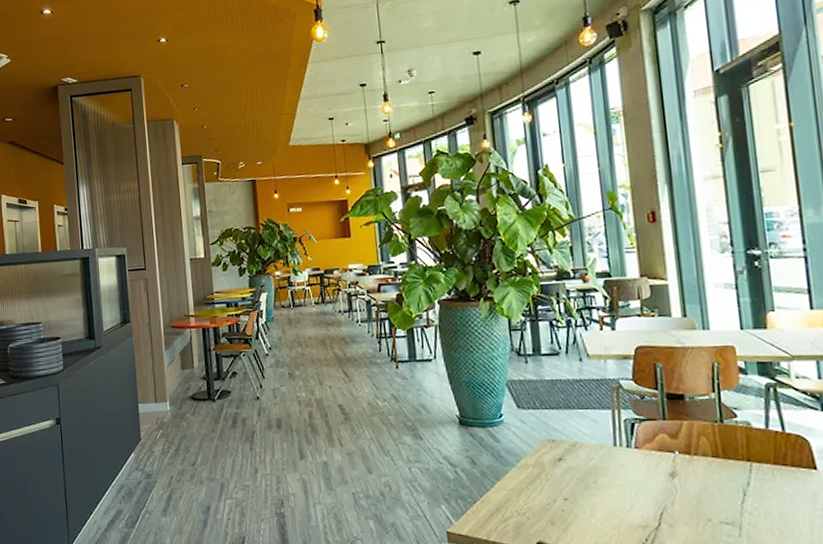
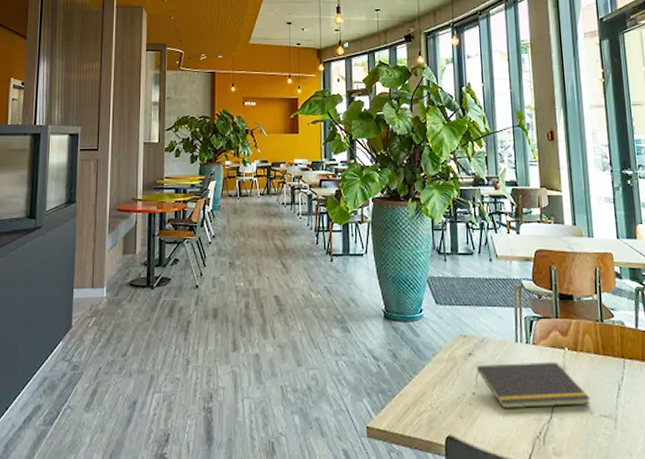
notepad: none [567,466,708,516] -> present [475,361,591,409]

